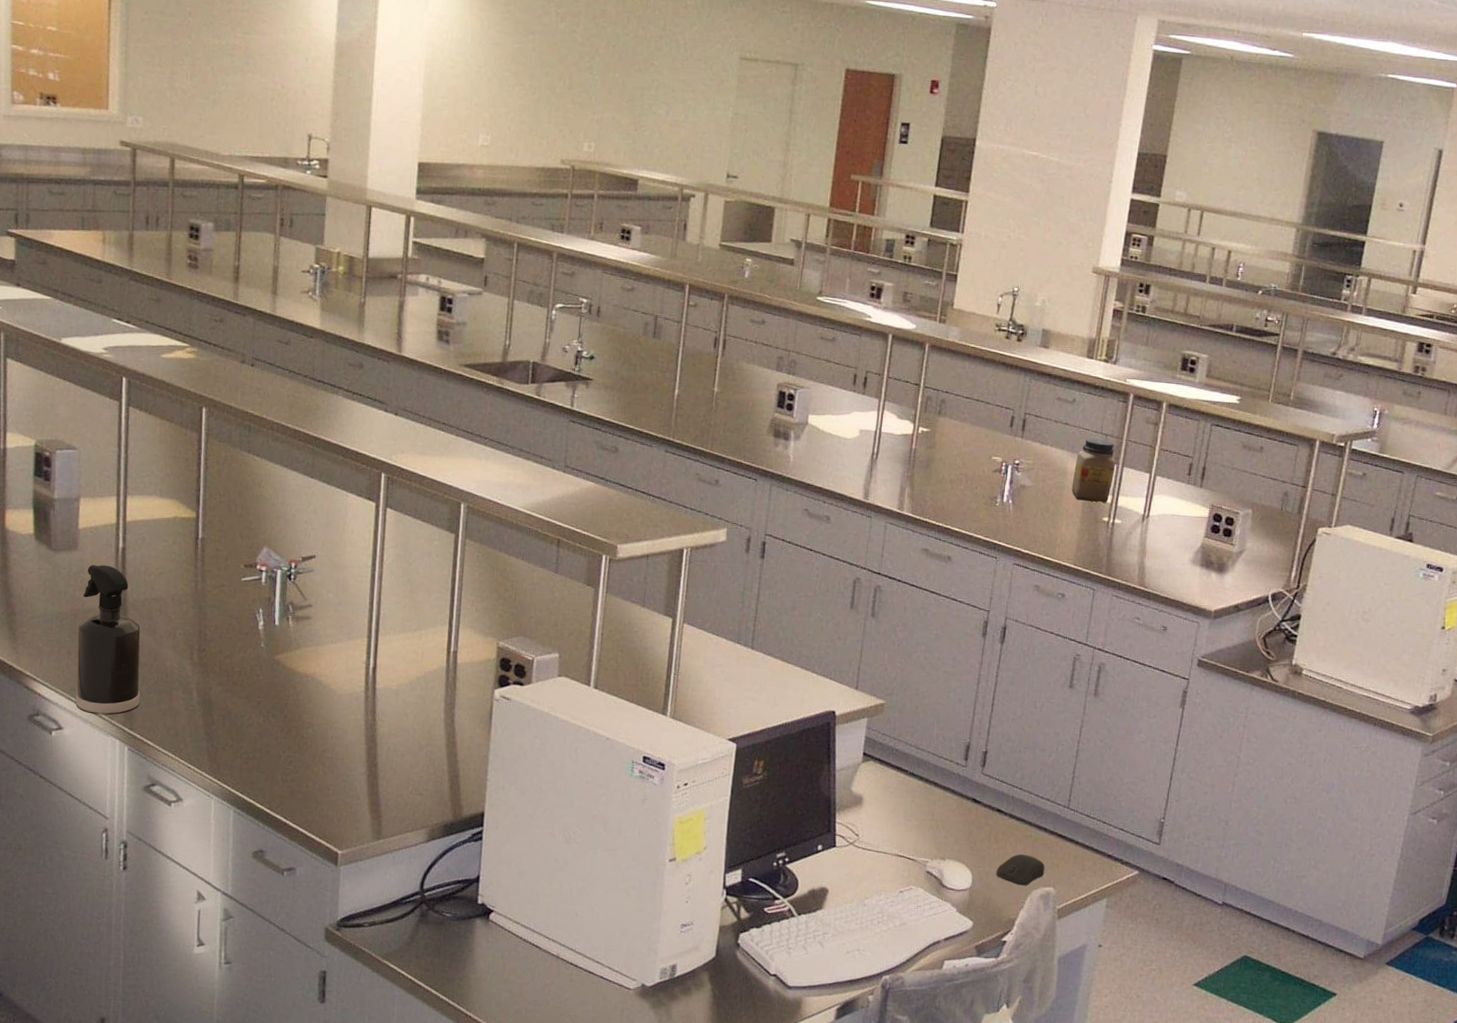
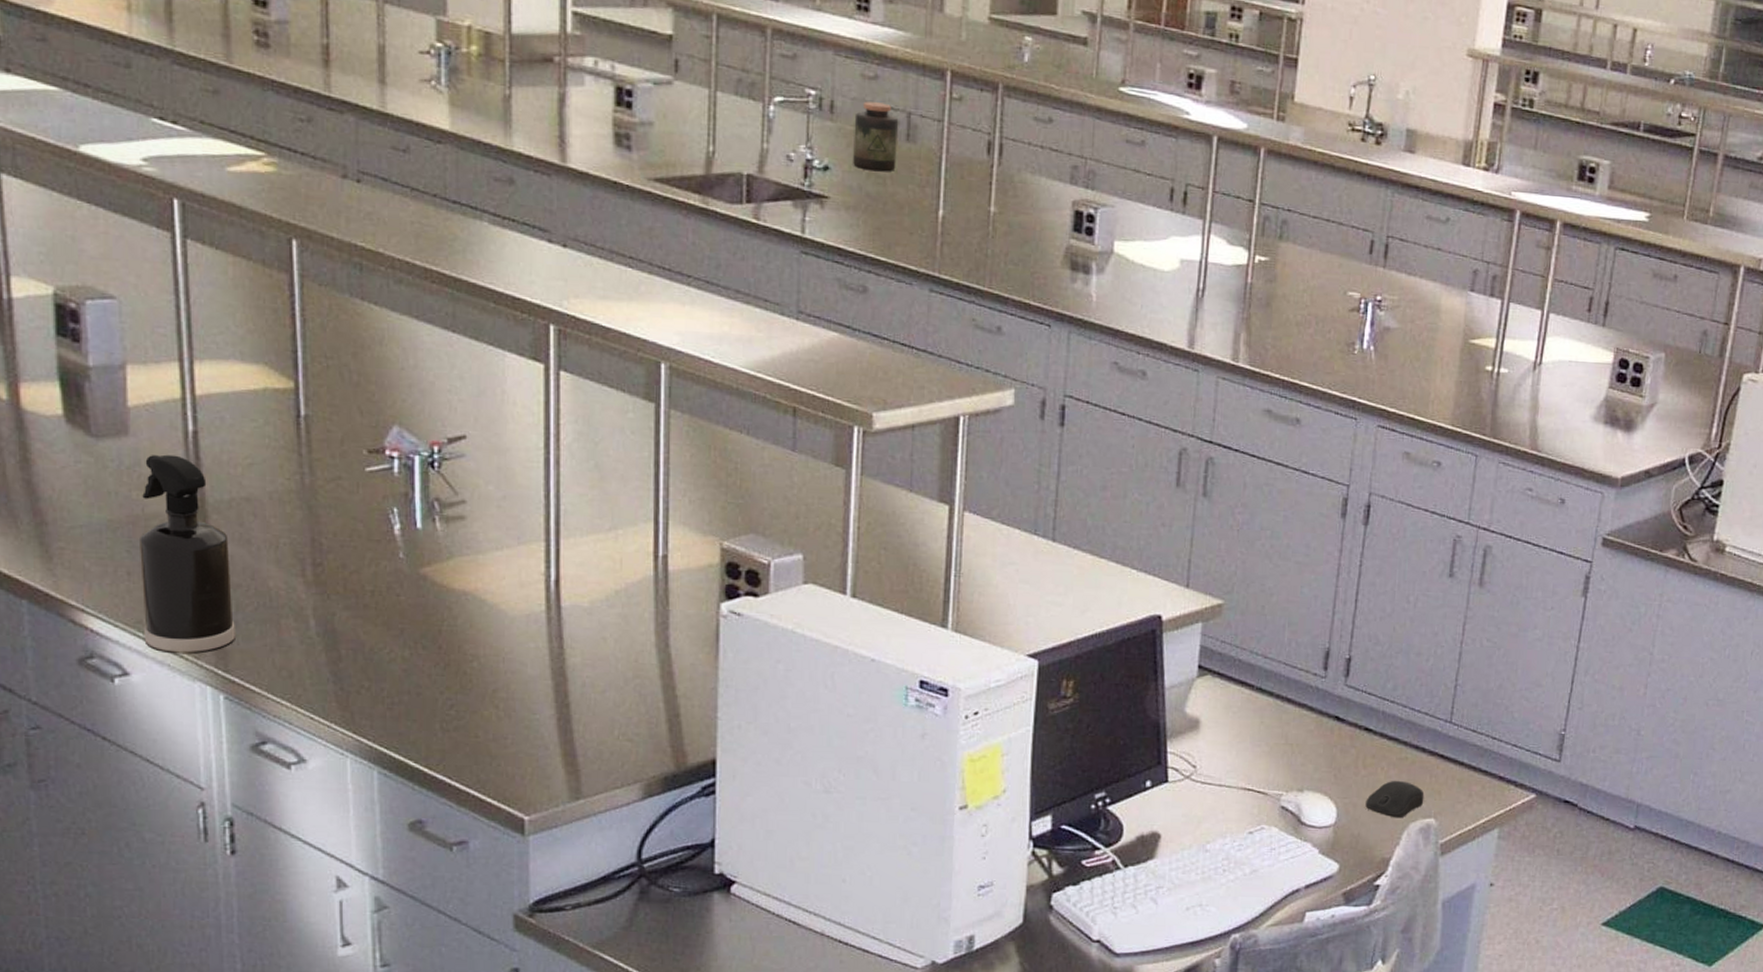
jar: none [612,307,647,361] -> present [853,101,898,172]
jar: present [1071,438,1116,503] -> none [1446,267,1501,347]

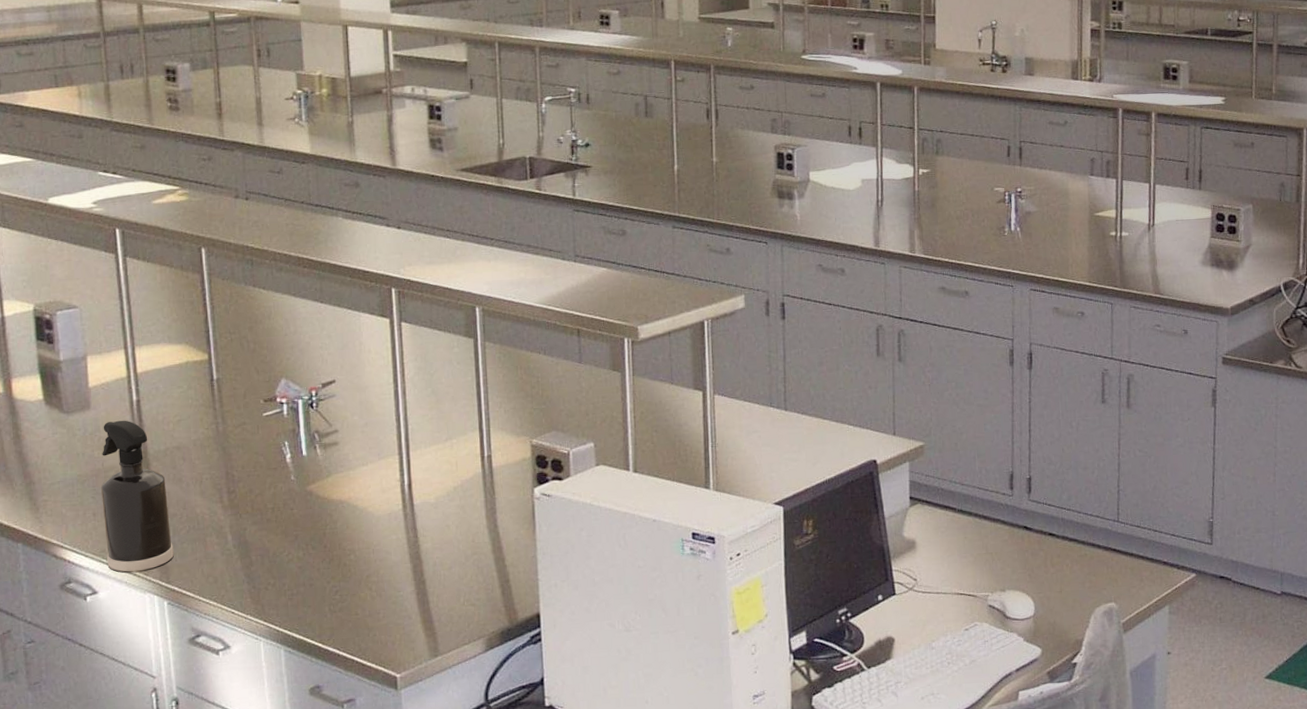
jar: present [853,101,898,172] -> none [605,91,639,143]
computer mouse: present [1365,780,1425,819] -> none [1057,573,1105,606]

